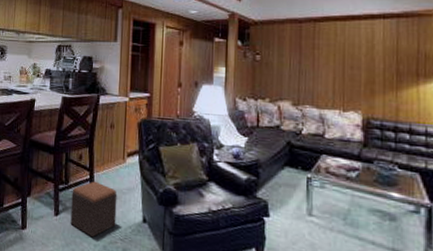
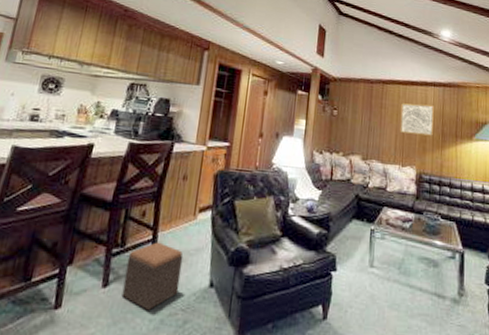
wall art: none [338,40,384,76] -> present [400,103,434,136]

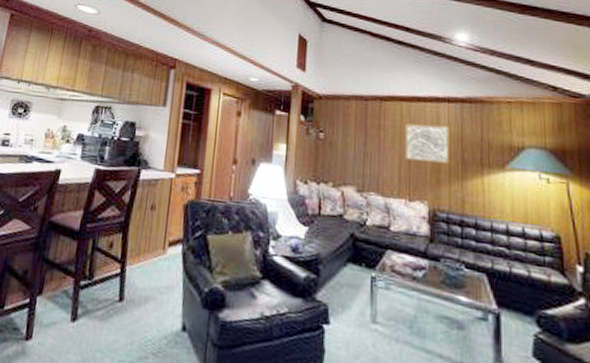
footstool: present [121,242,183,310] -> none [90,276,153,350]

